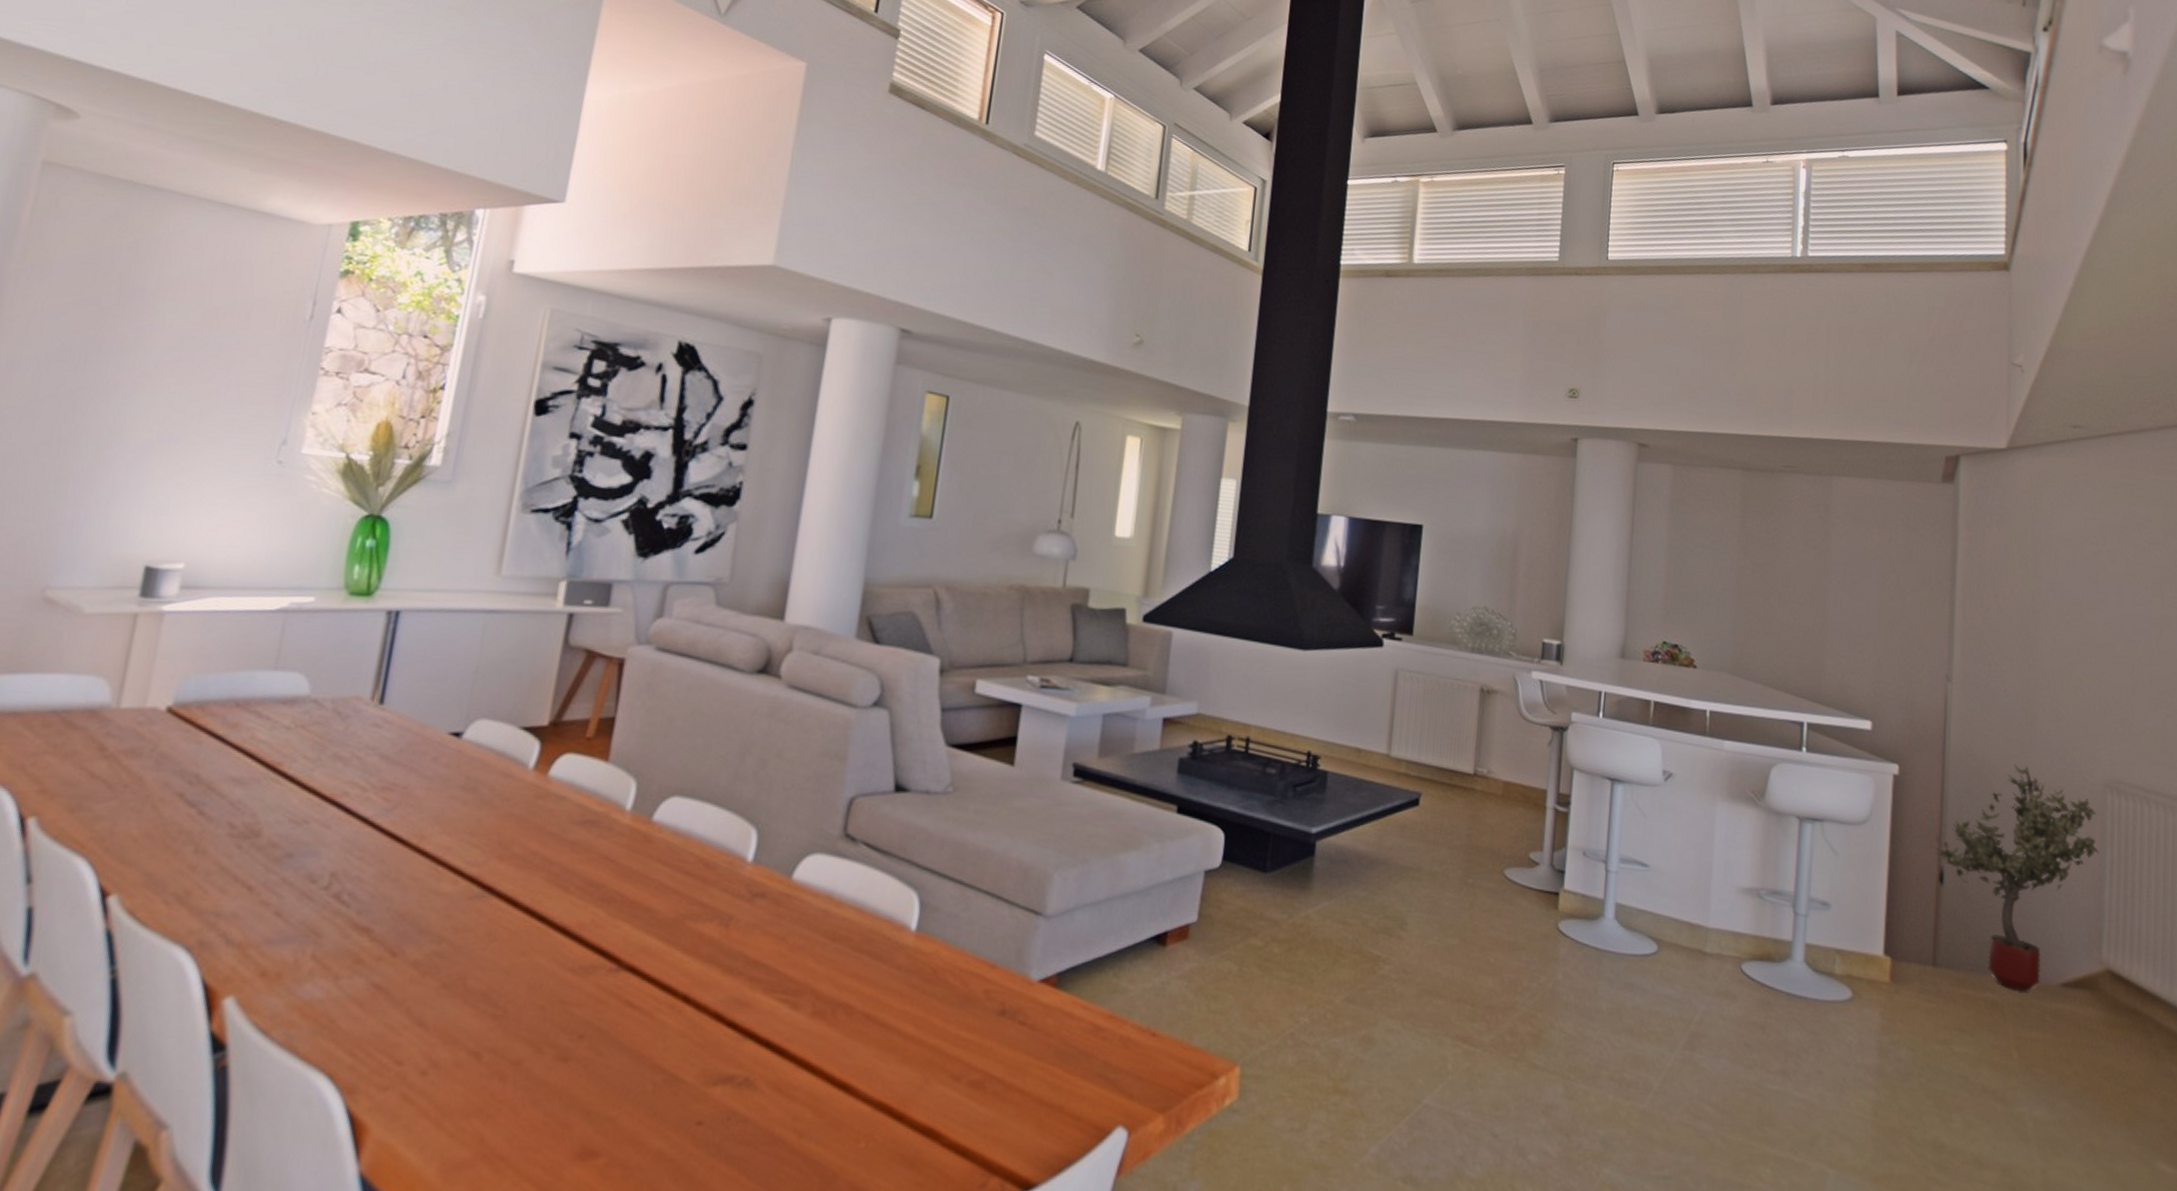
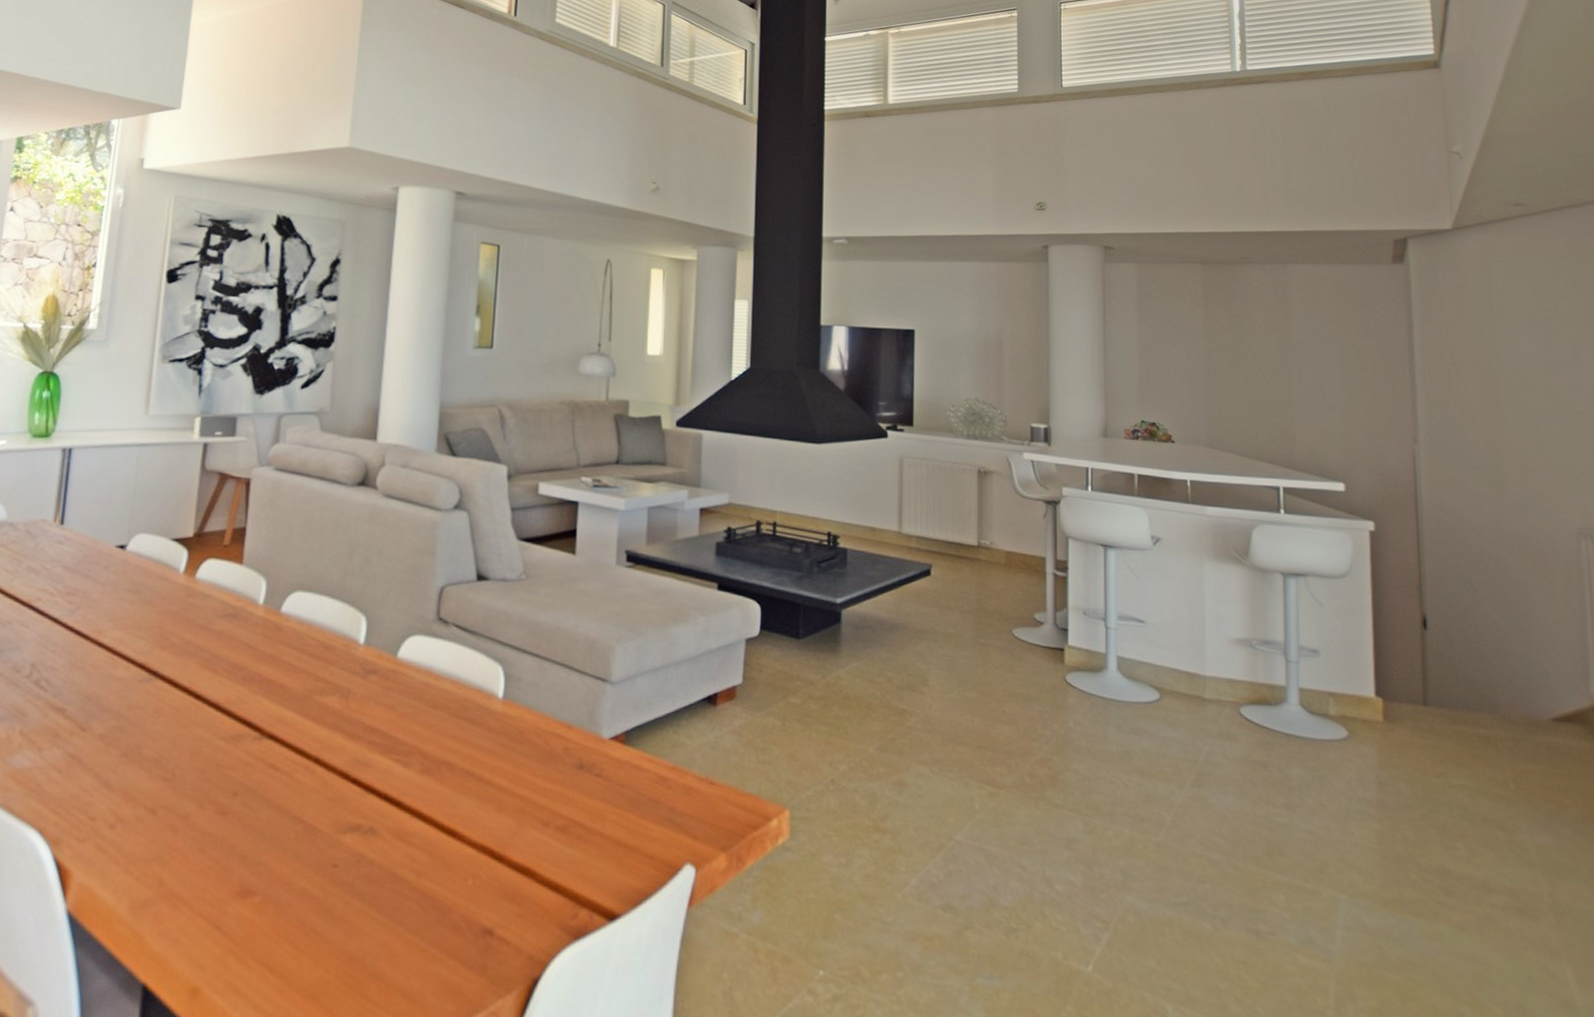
potted tree: present [1936,765,2099,991] -> none [1417,517,1578,726]

